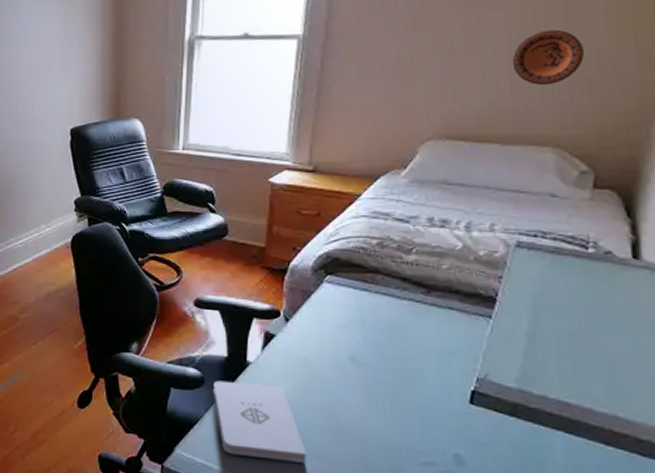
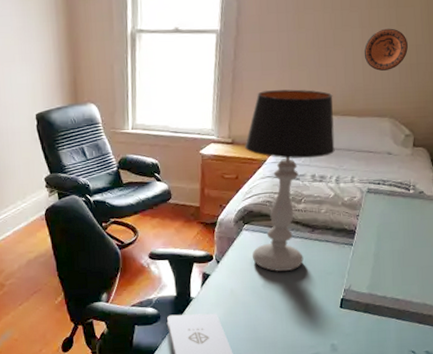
table lamp: none [330,107,465,344] -> present [244,89,335,272]

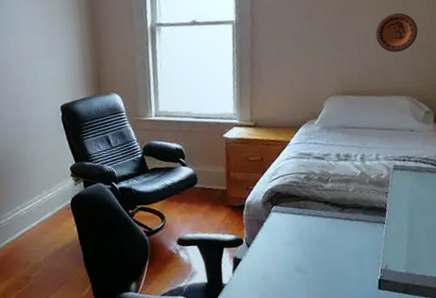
table lamp: present [244,89,335,272] -> none [266,72,357,254]

